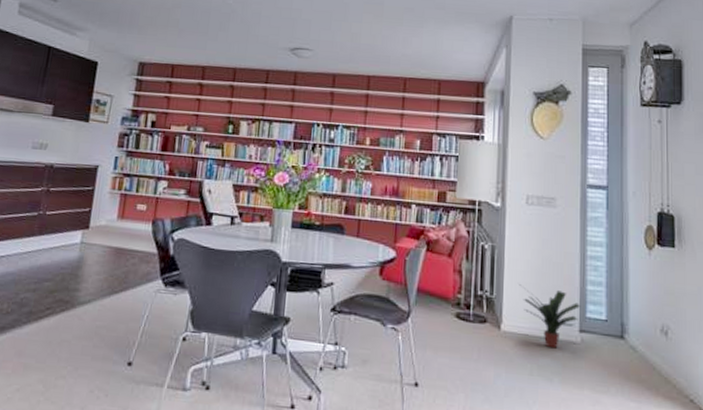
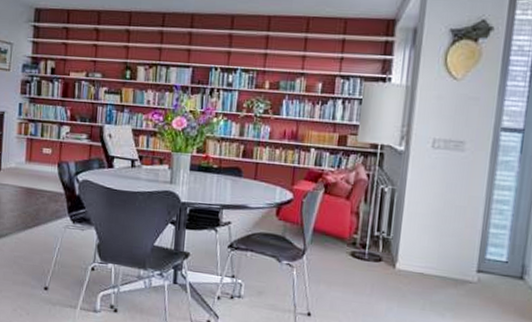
potted plant: present [519,284,581,349] -> none [417,226,481,287]

